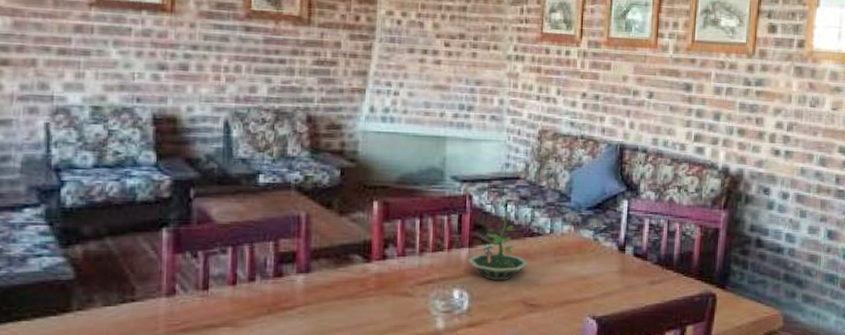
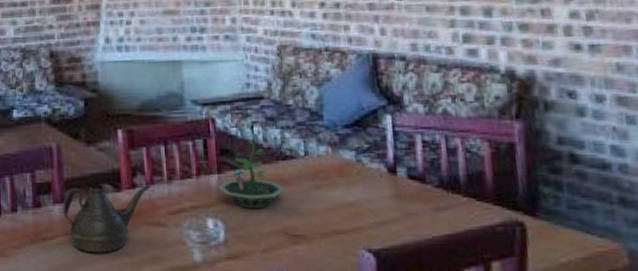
teapot: none [307,255,402,322] -> present [63,184,151,253]

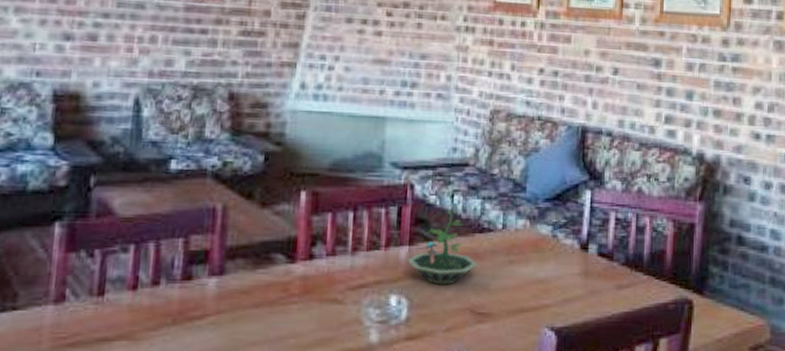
teapot: present [63,184,151,253] -> none [220,254,332,335]

